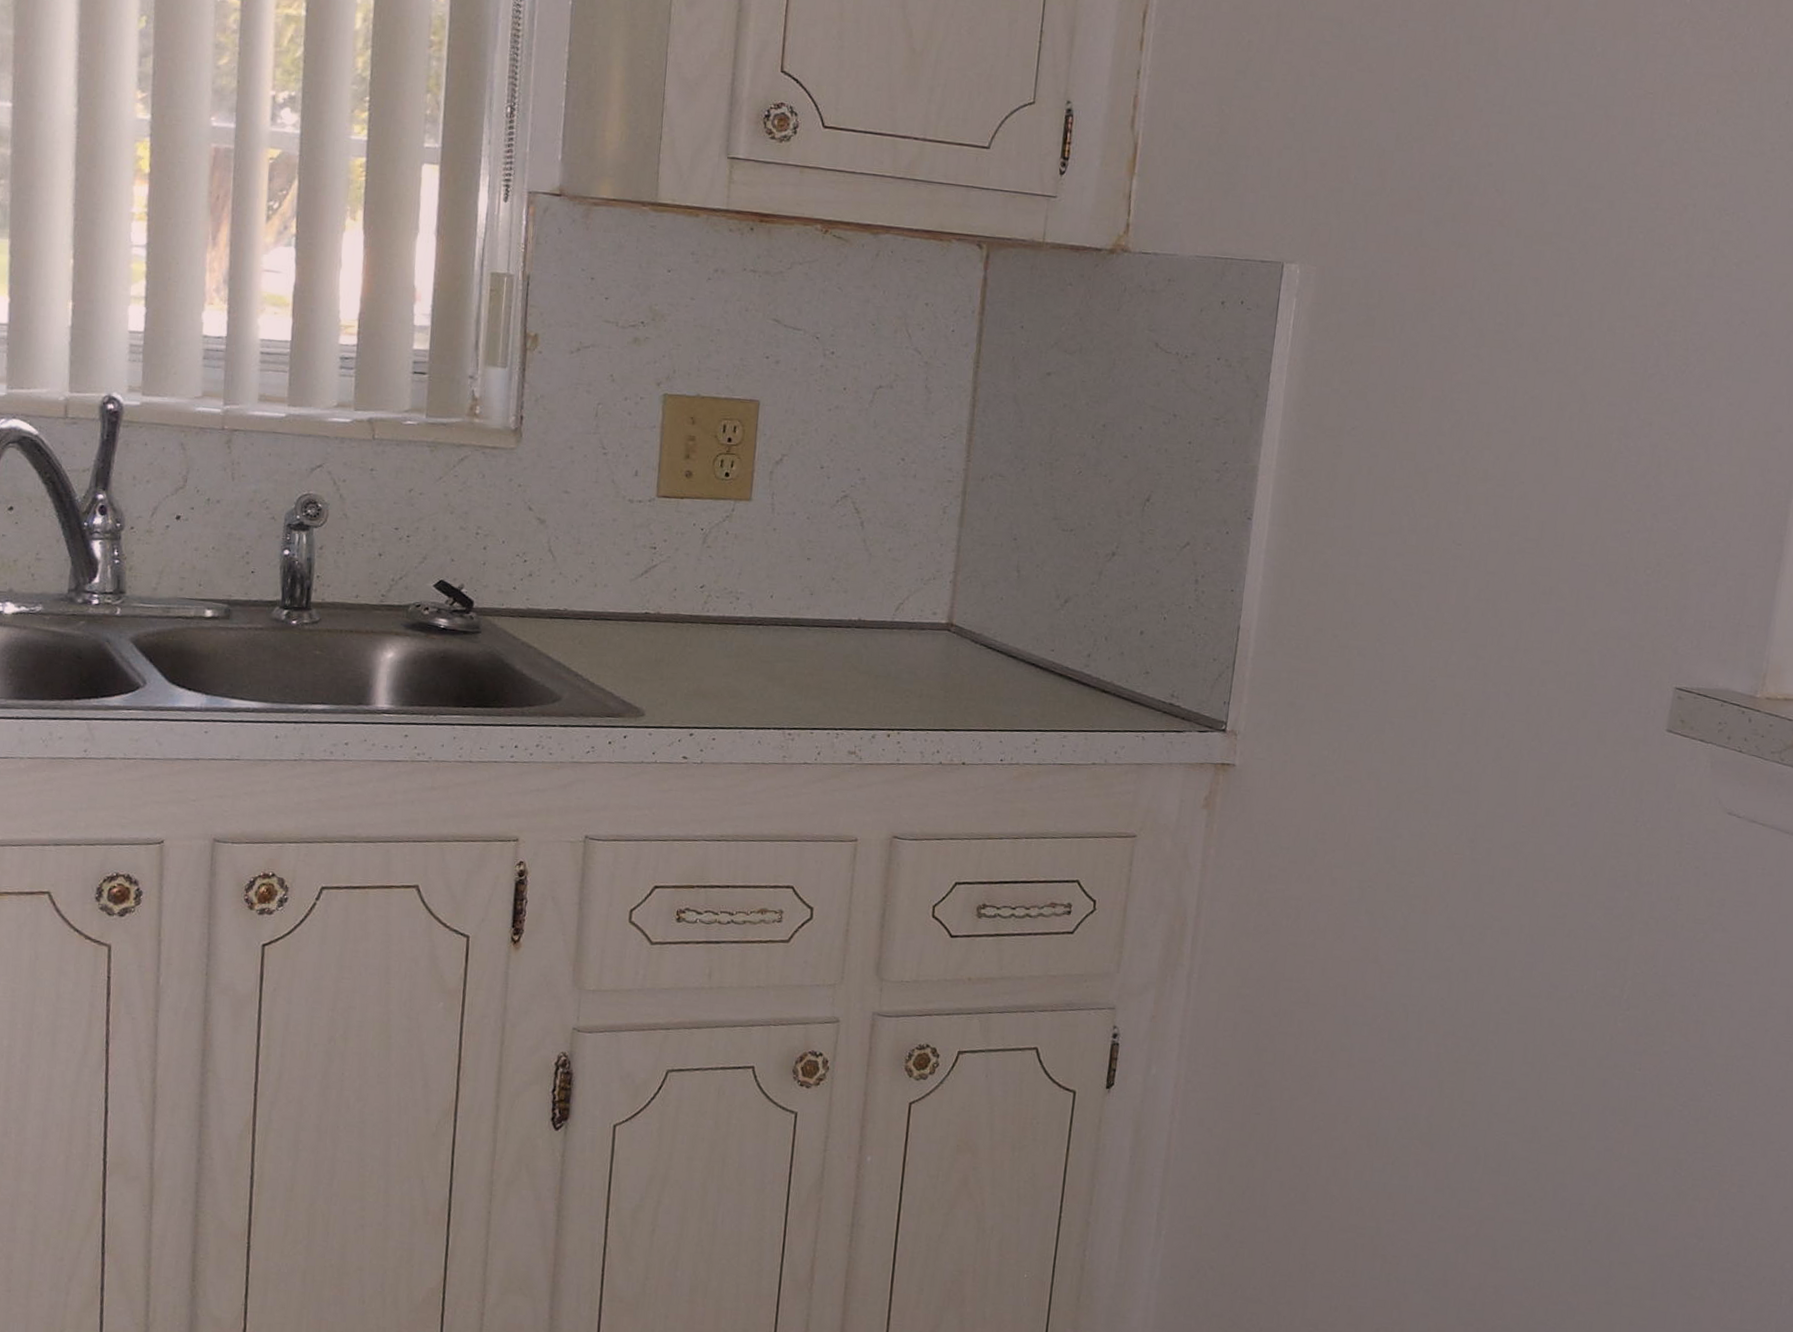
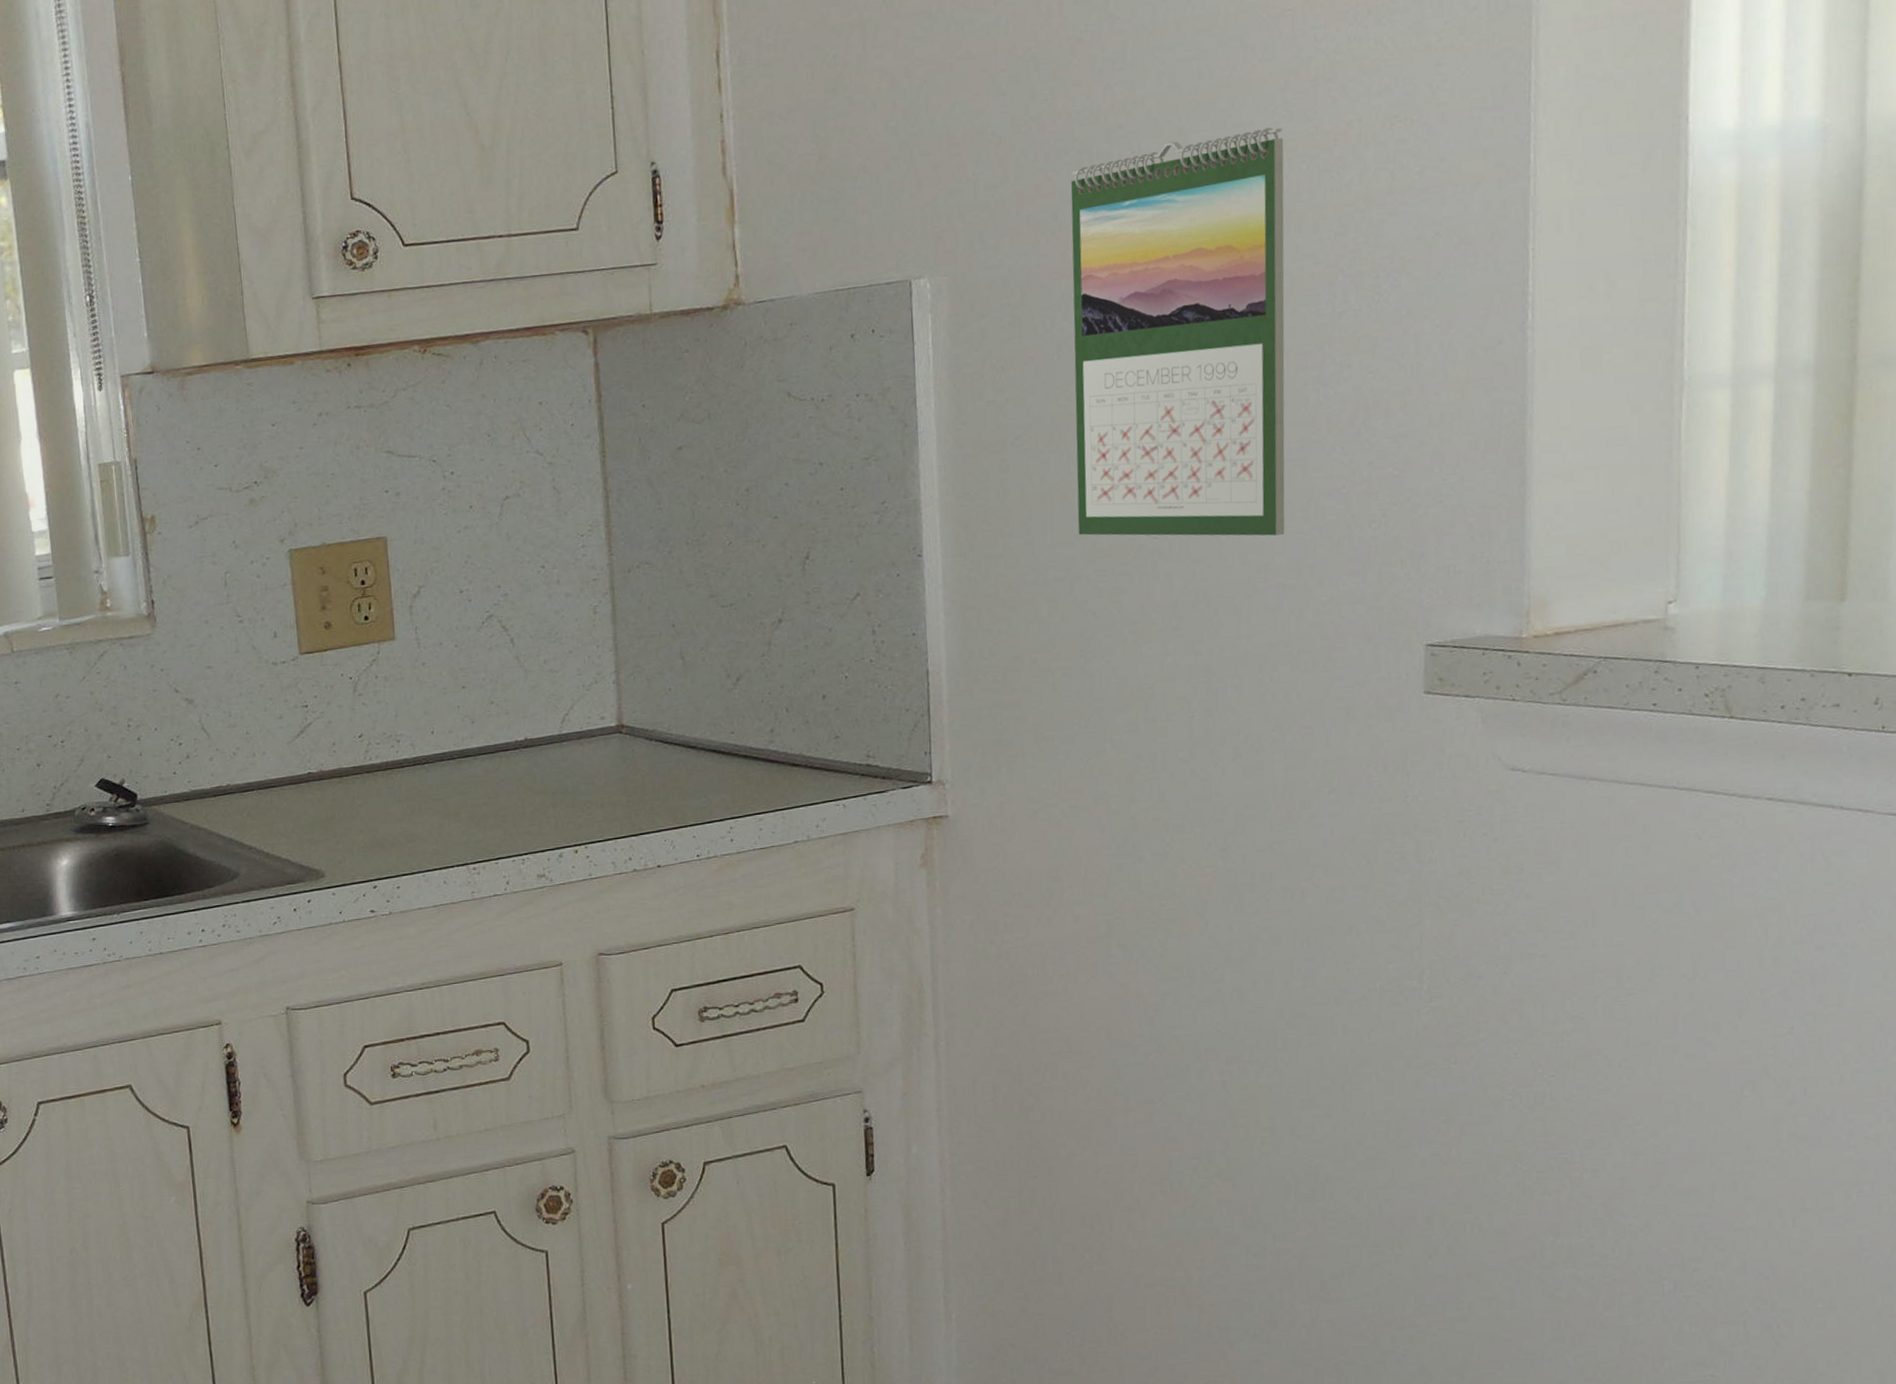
calendar: none [1393,187,1628,564] -> present [1070,127,1285,536]

